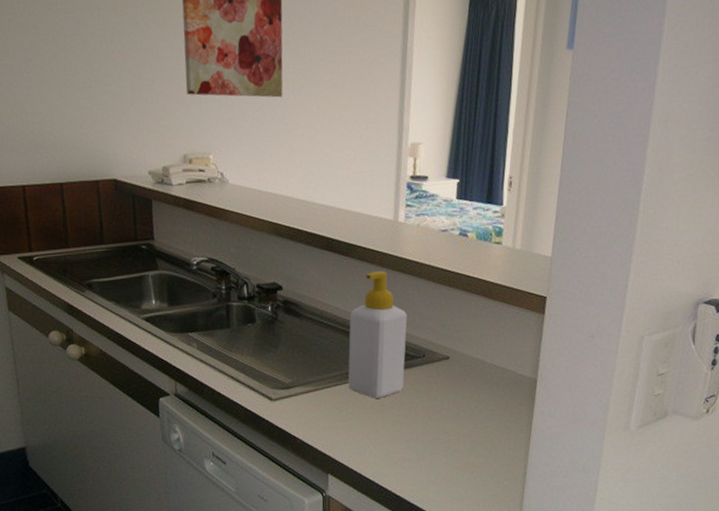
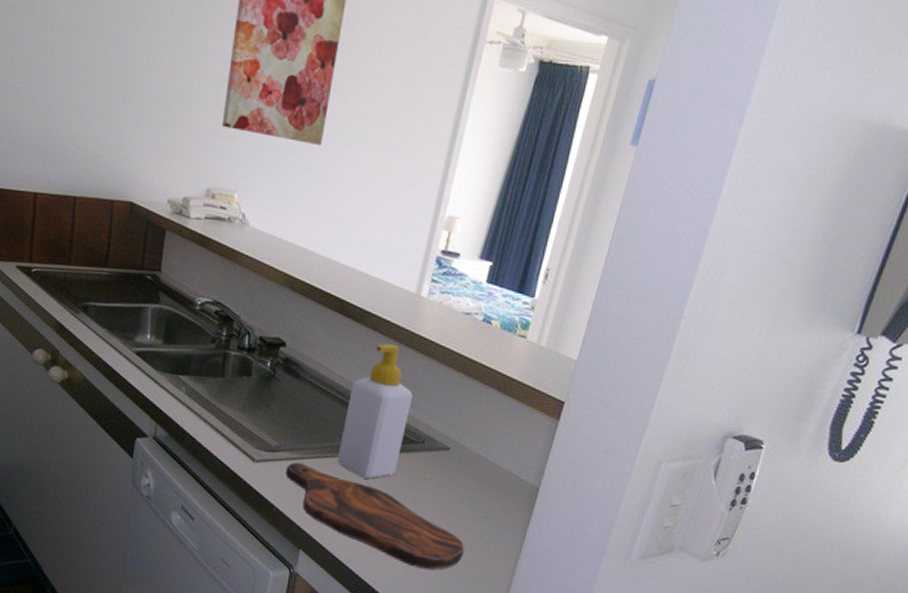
cutting board: none [303,394,479,472] -> present [285,462,465,571]

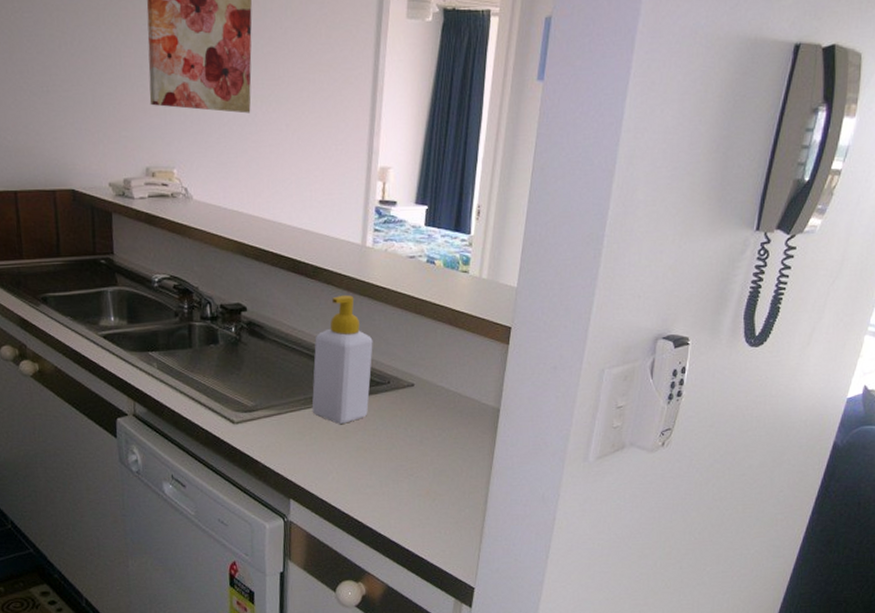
cutting board: present [285,462,465,571] -> none [265,418,441,499]

